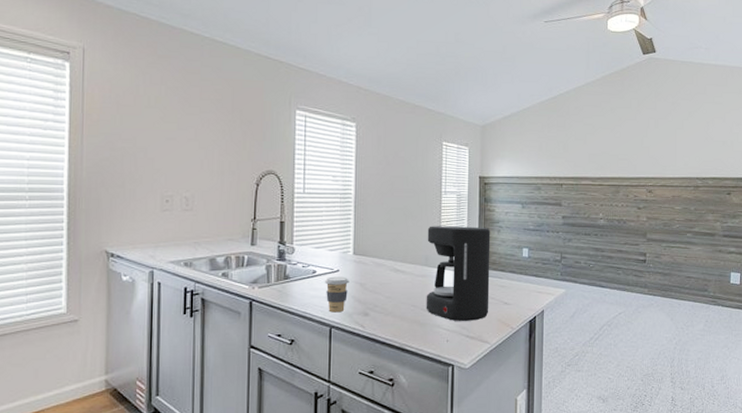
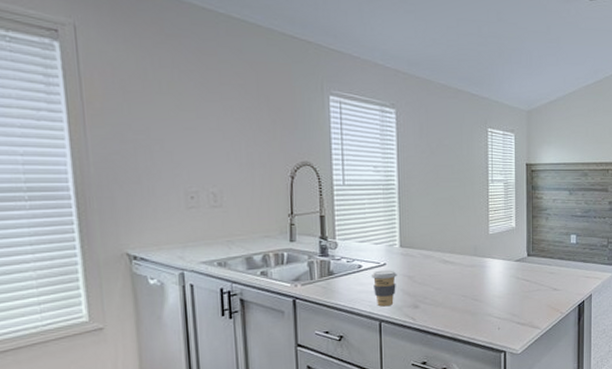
coffee maker: present [426,226,491,321] -> none [475,215,539,309]

